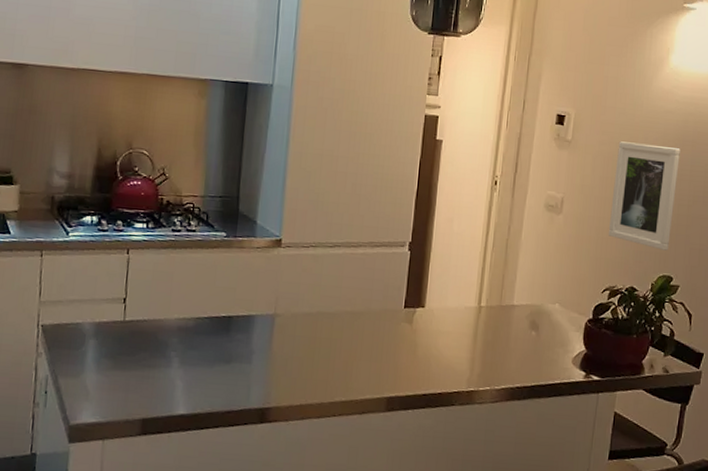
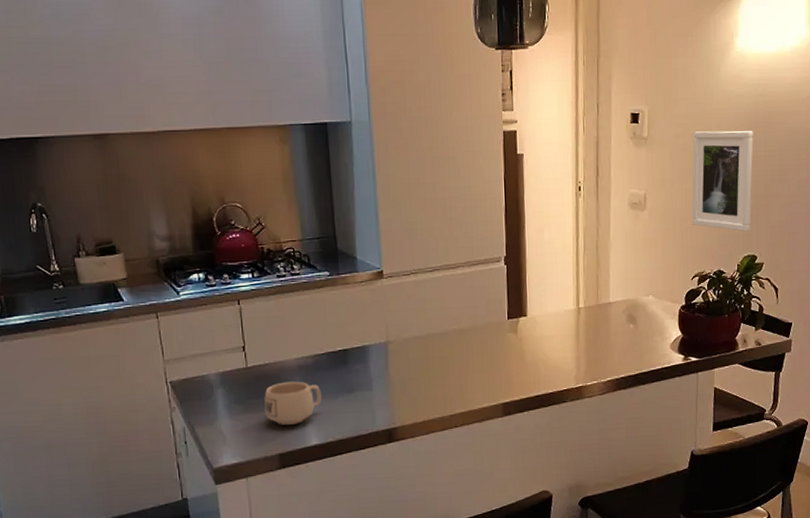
mug: none [134,341,198,389] -> present [263,381,322,425]

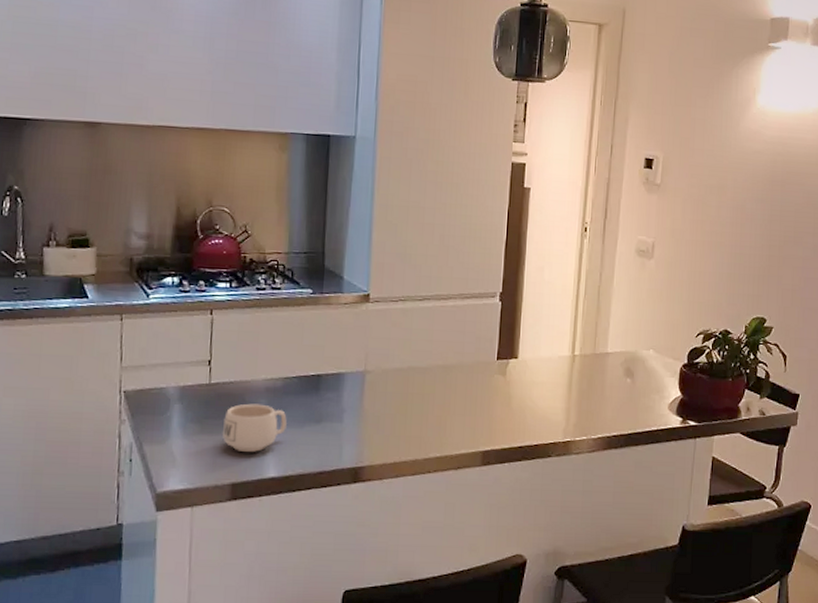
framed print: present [691,130,754,232] -> none [700,183,770,292]

